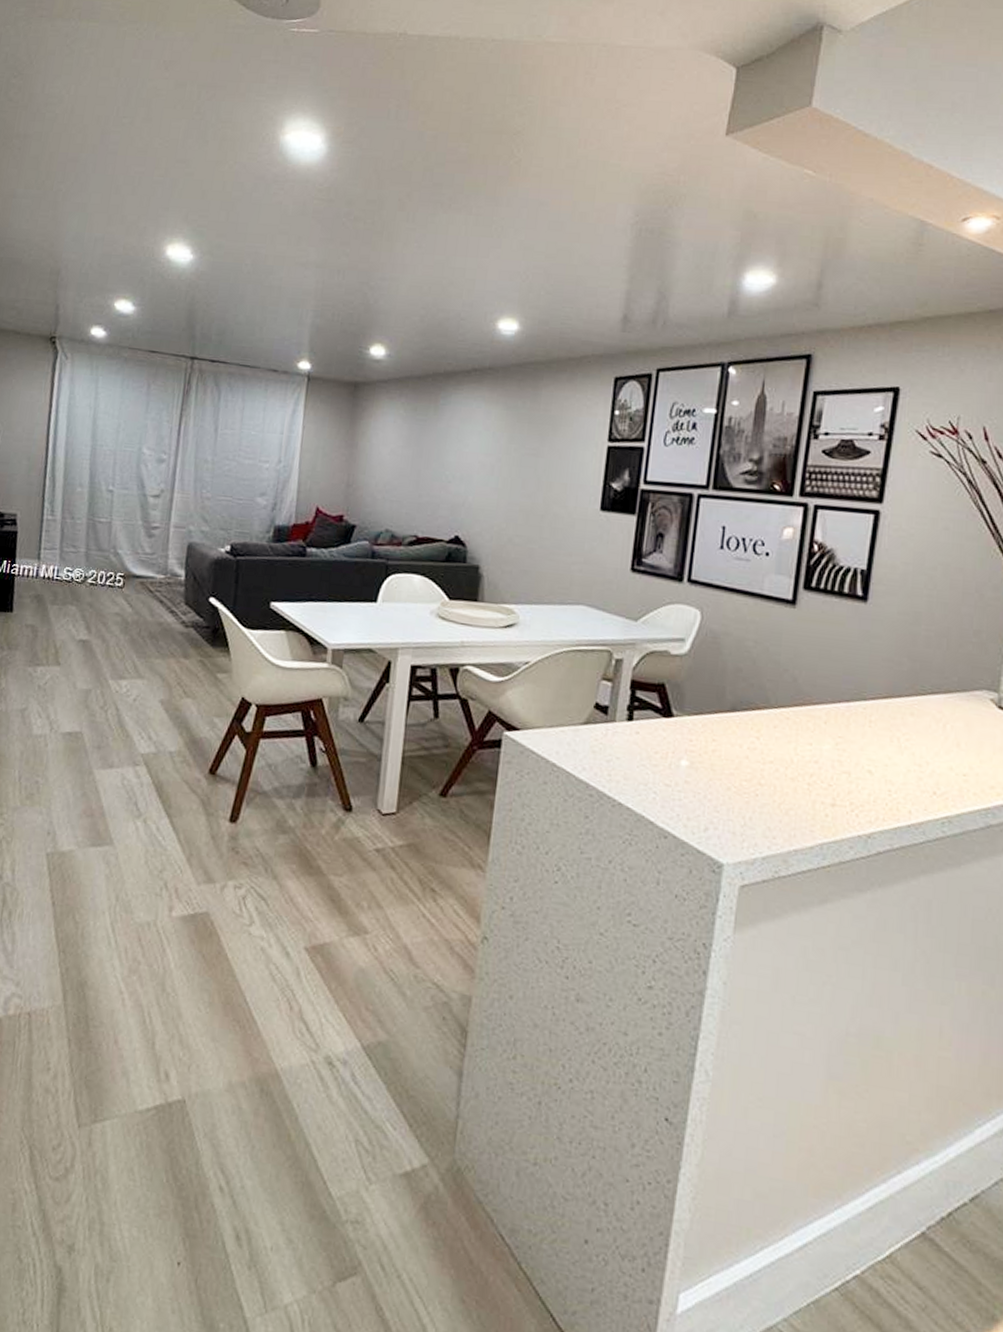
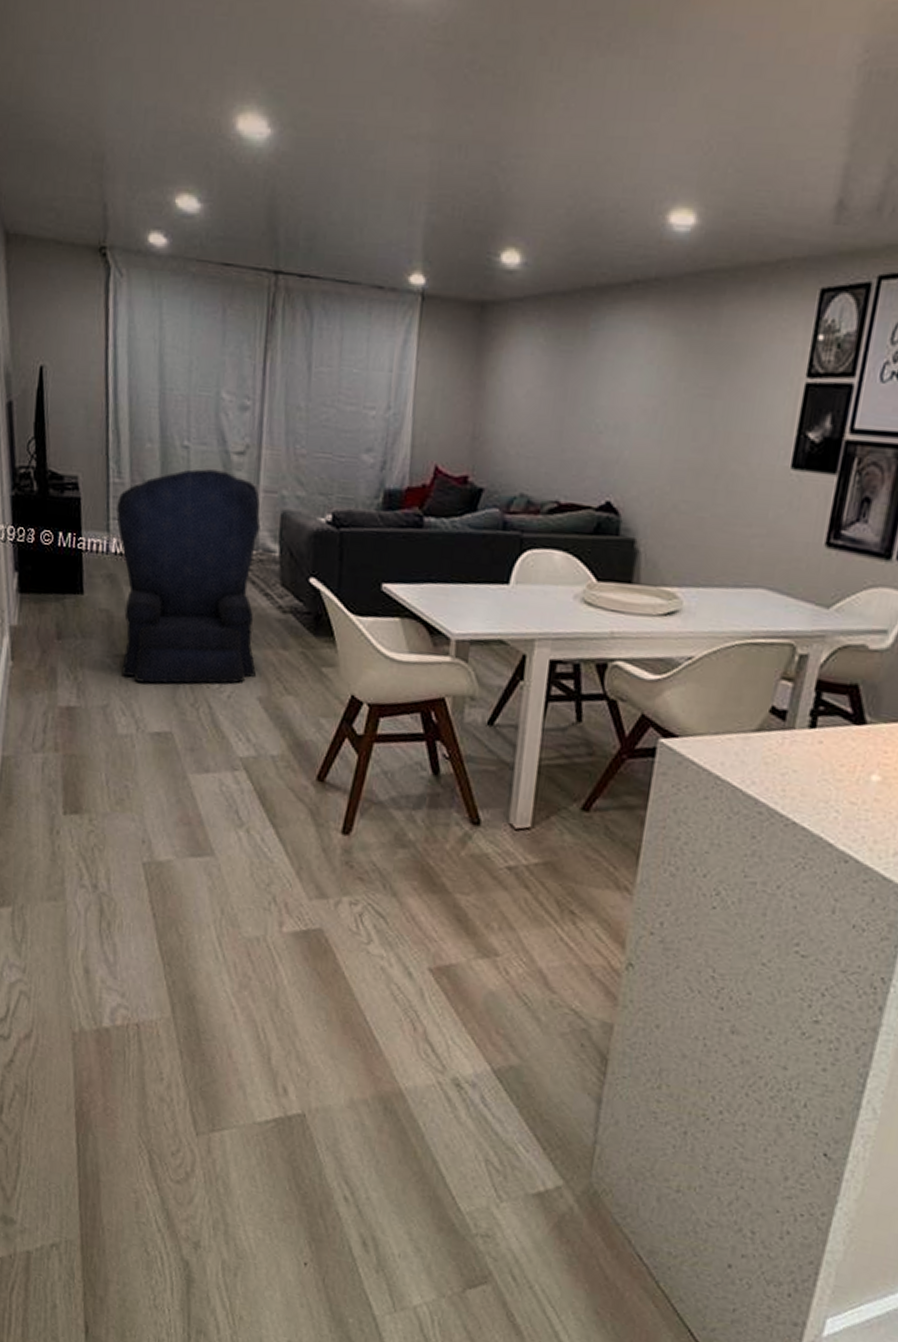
armchair: none [41,508,170,689] -> present [116,469,261,684]

